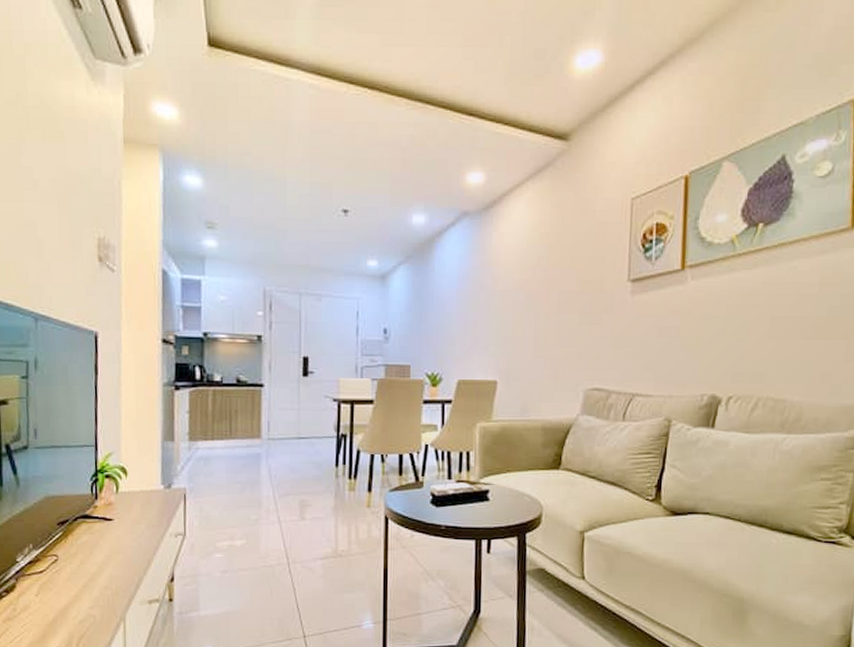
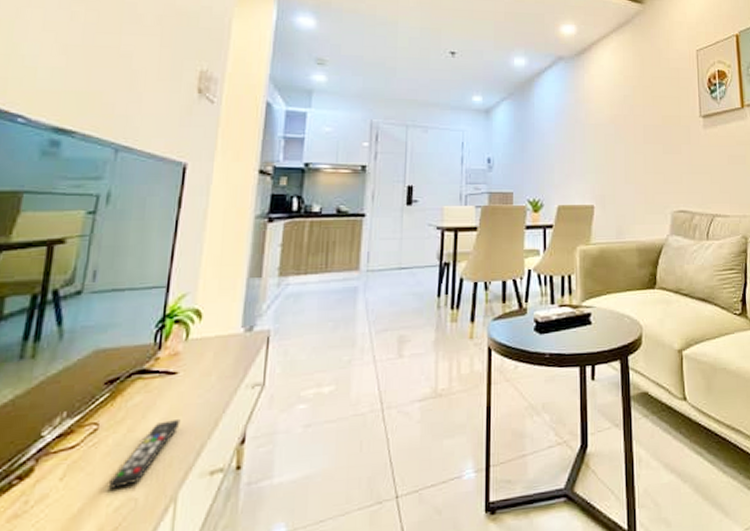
remote control: none [72,558,121,606] -> present [108,420,181,489]

